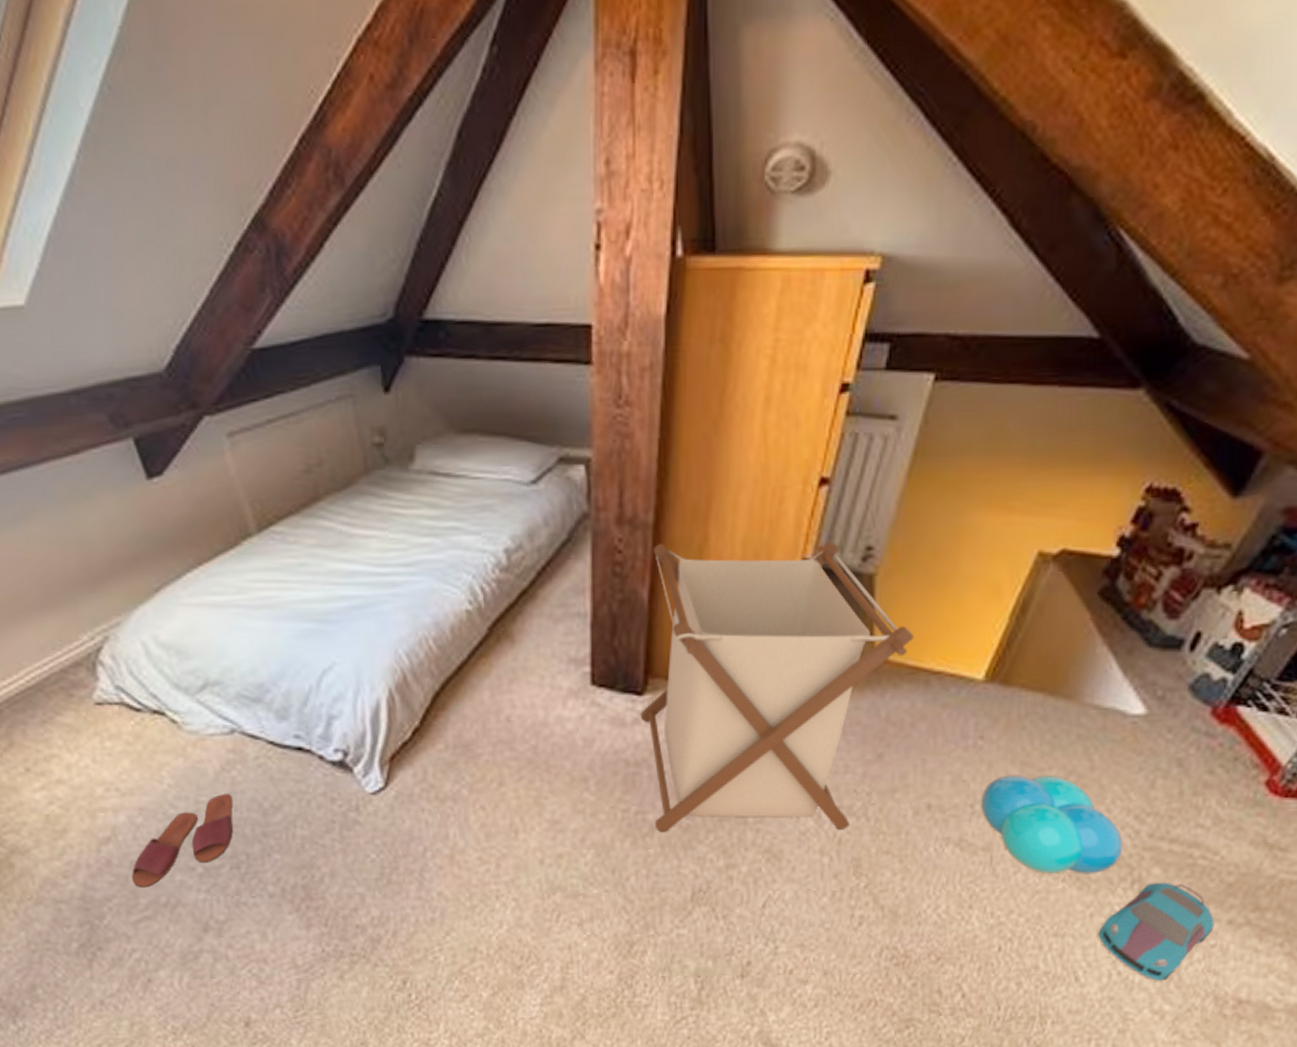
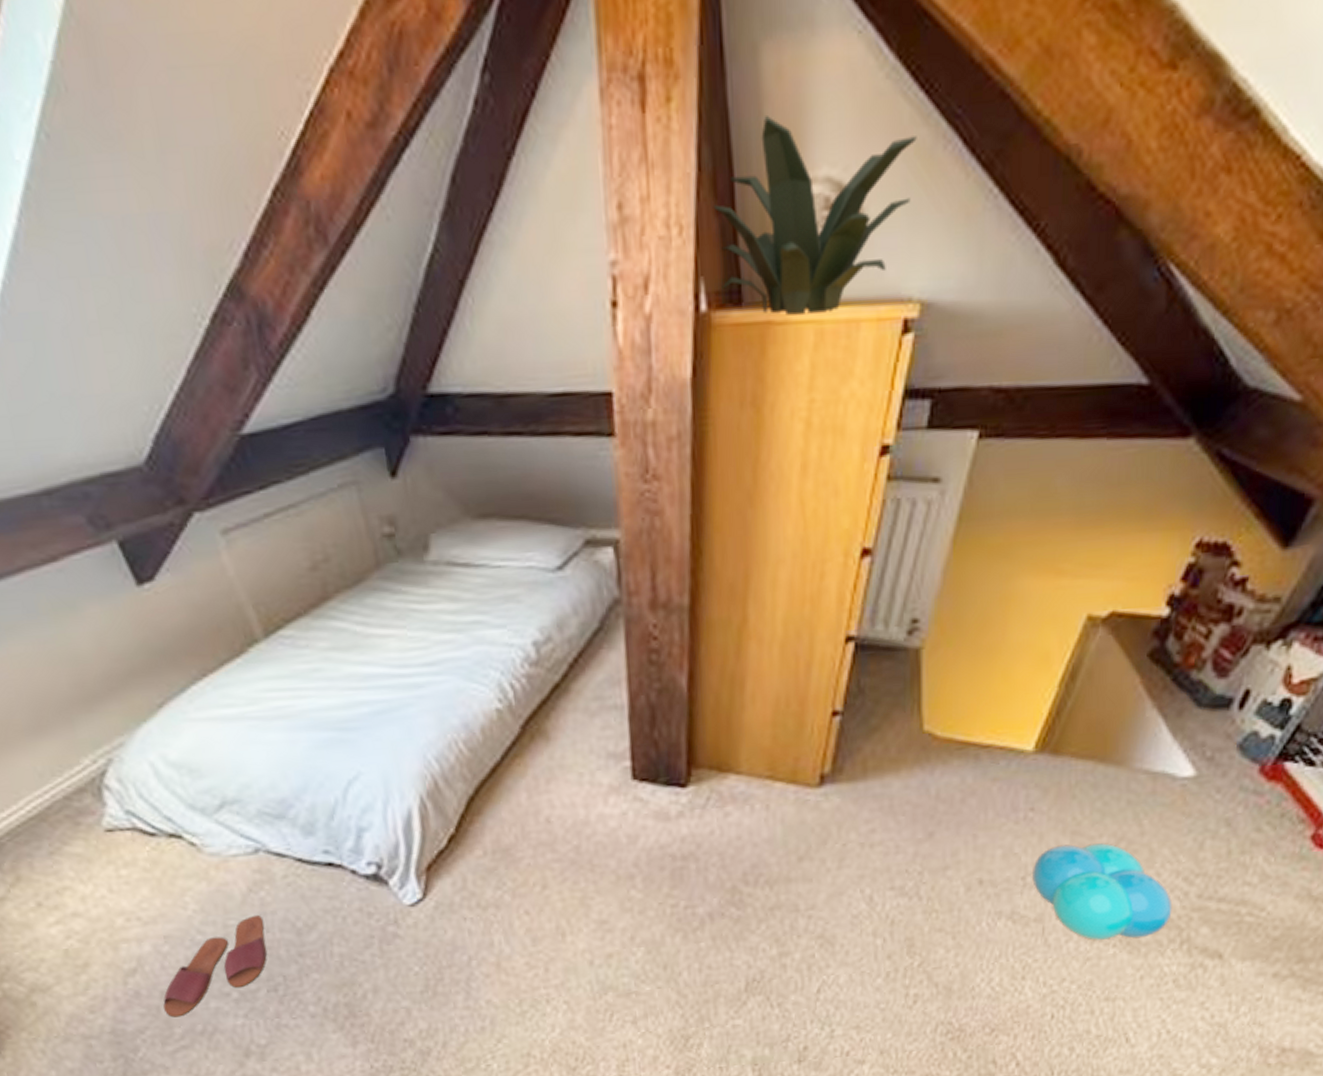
laundry basket: present [640,541,914,833] -> none [684,615,963,926]
plant: none [692,88,882,264] -> present [713,116,917,316]
toy car: present [1098,882,1215,981] -> none [1148,940,1260,1036]

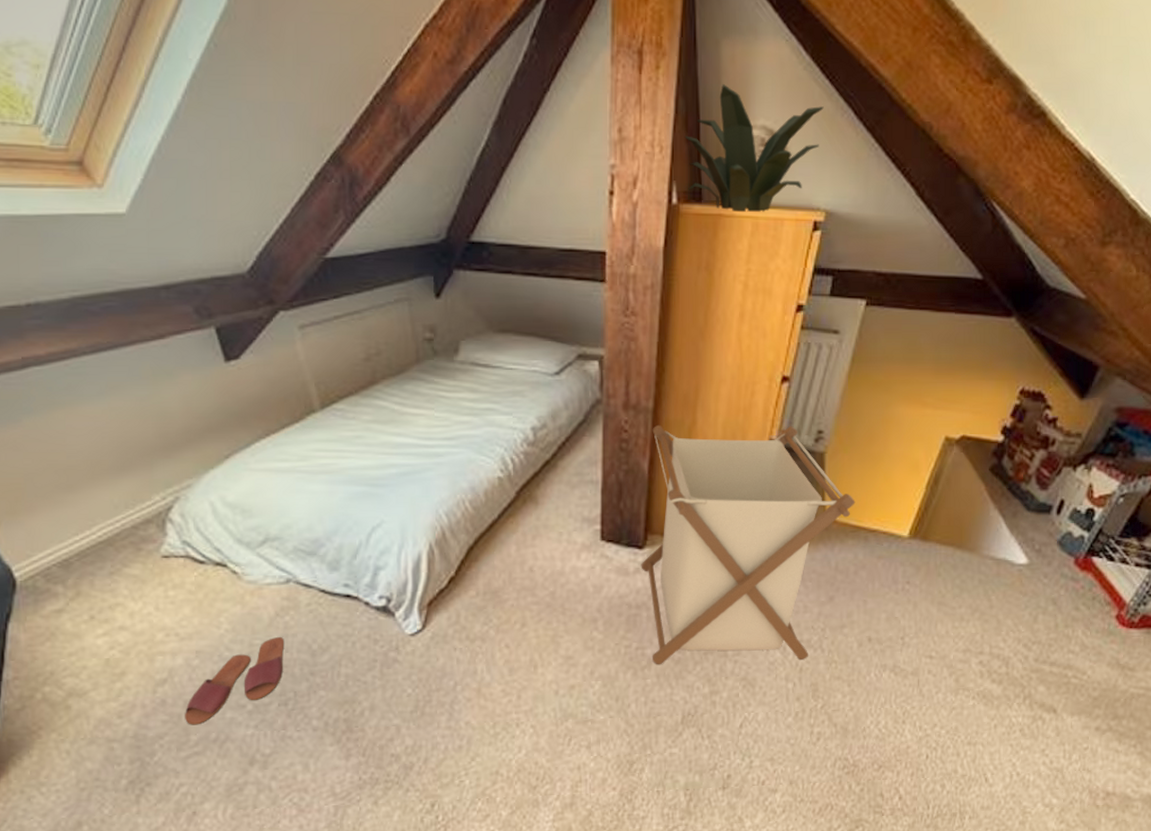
laundry basket: none [684,615,963,926] -> present [641,424,856,665]
ball: present [1032,843,1173,940] -> none [909,612,1016,693]

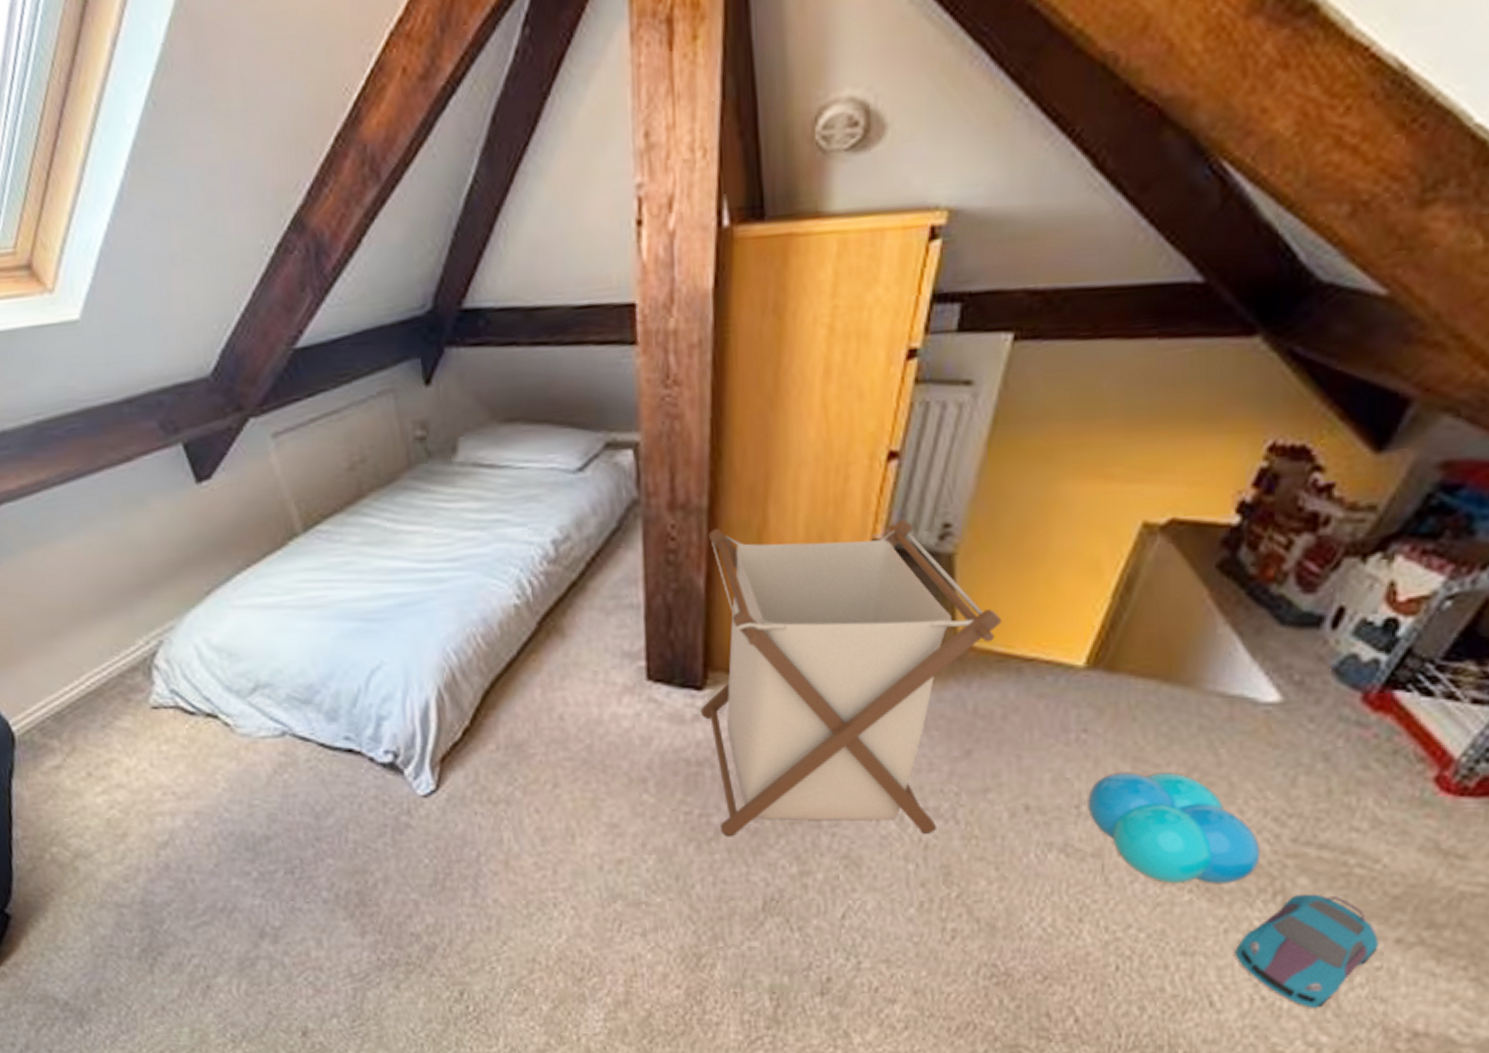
slippers: present [185,636,284,725] -> none [189,796,286,892]
plant: present [684,84,824,213] -> none [736,46,942,227]
ball: none [909,612,1016,693] -> present [1088,772,1261,884]
toy car: none [1001,697,1086,779] -> present [1235,893,1379,1008]

